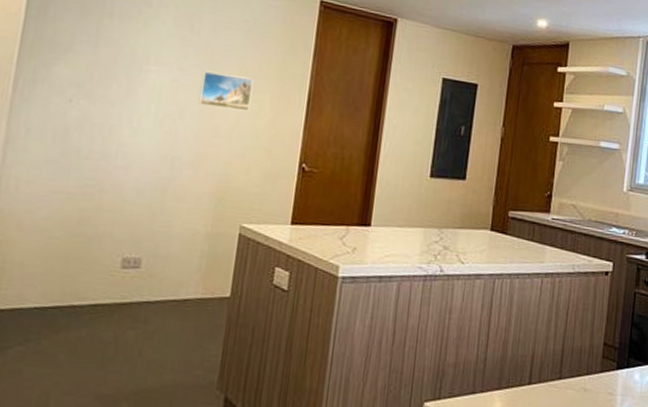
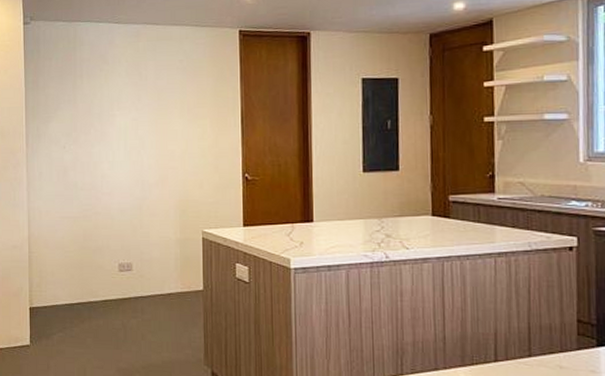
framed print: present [198,70,254,112] -> none [154,107,195,137]

